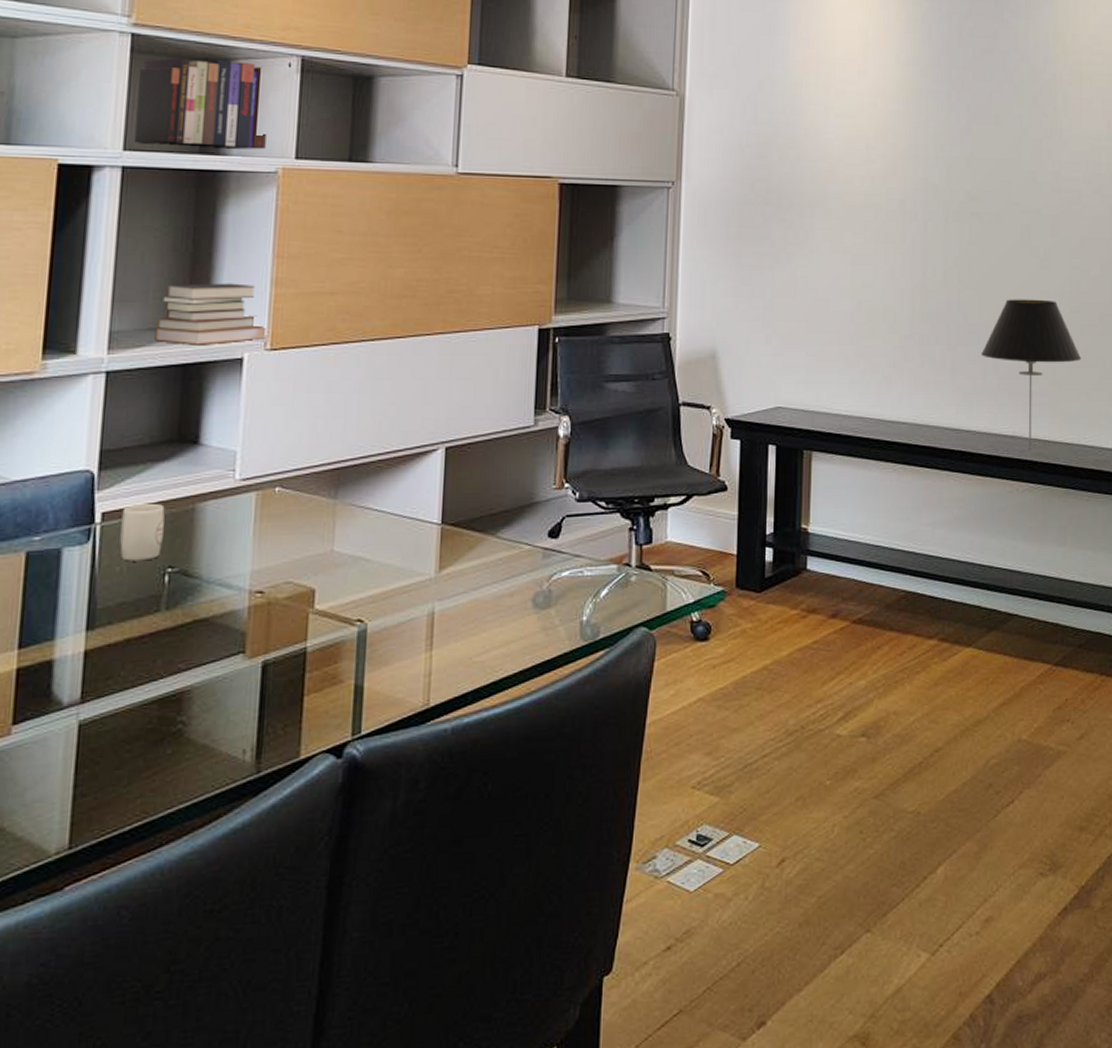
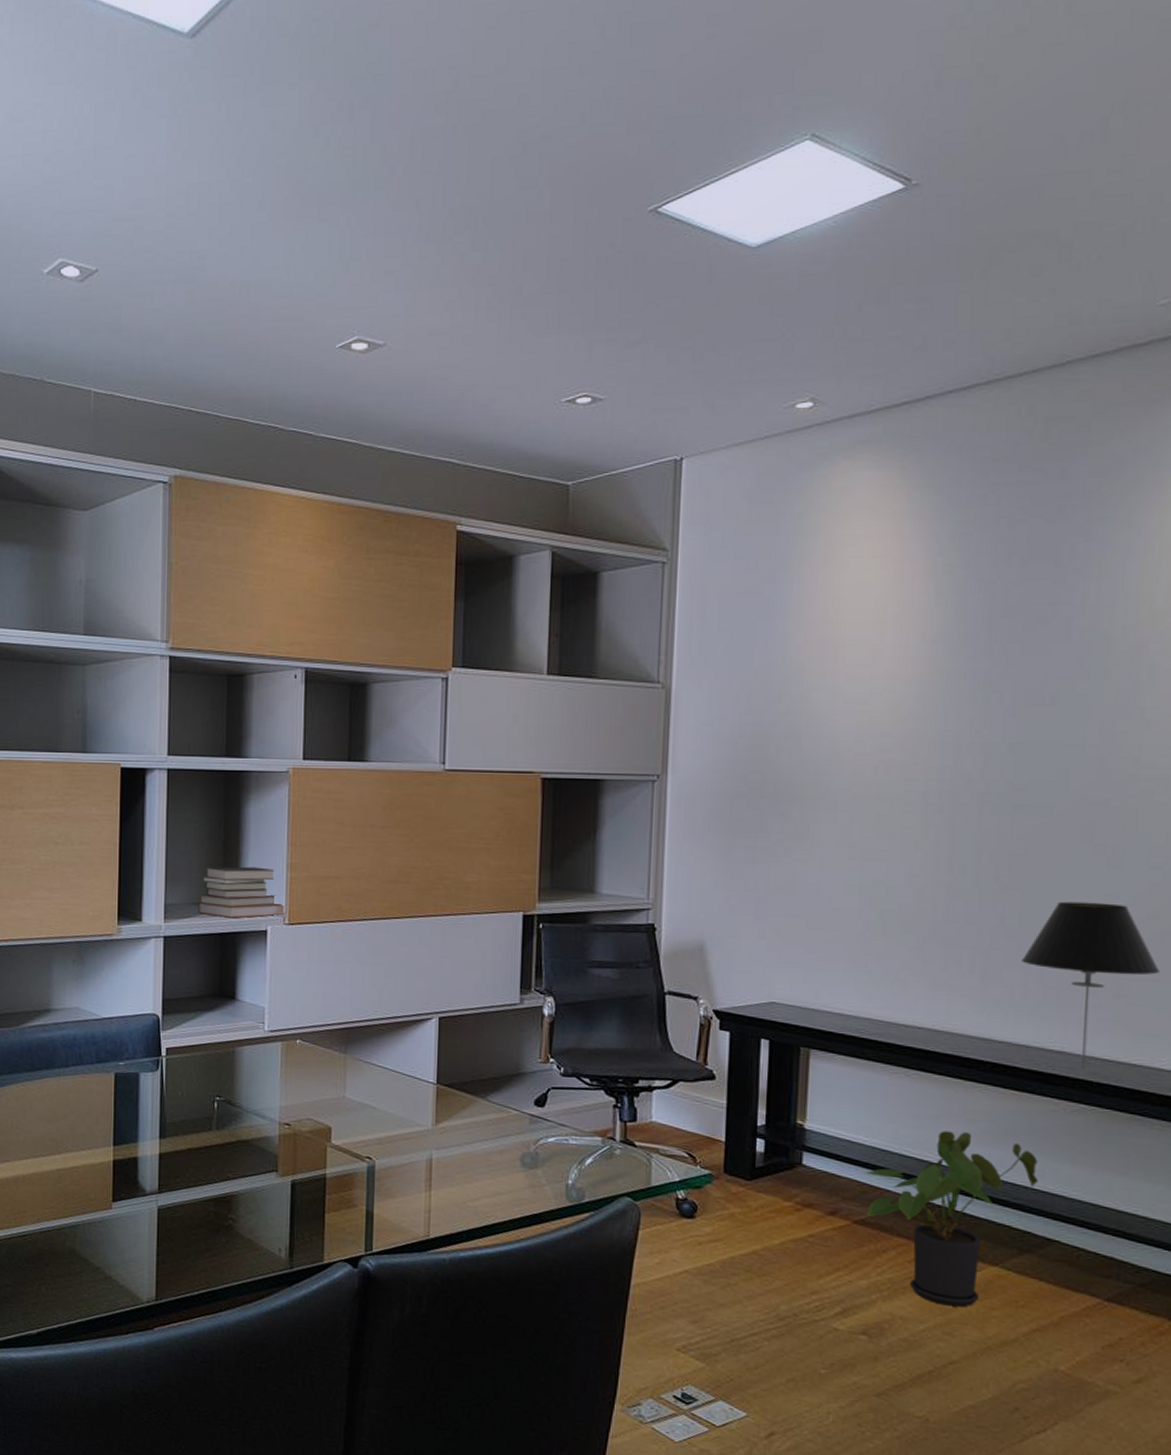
mug: present [119,503,165,562] -> none [180,1043,213,1089]
books: present [135,58,266,150] -> none [176,674,278,753]
house plant: none [860,520,1000,694] -> present [864,1131,1038,1307]

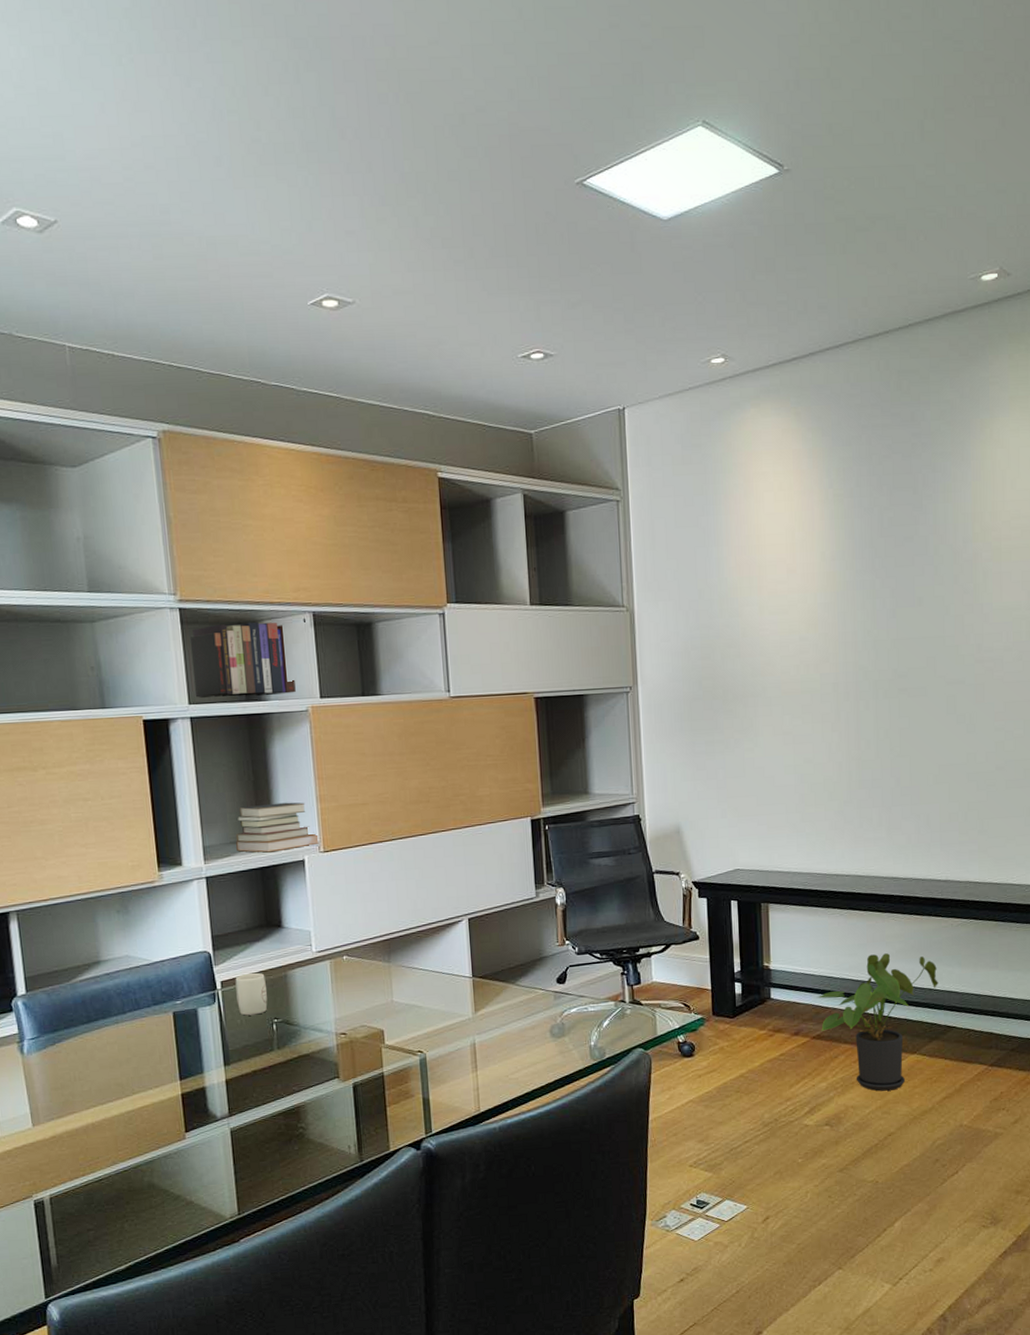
books: none [176,674,278,753] -> present [191,621,296,698]
mug: none [180,1043,213,1089] -> present [235,972,268,1016]
table lamp: present [1022,901,1161,1068] -> none [914,760,1008,891]

